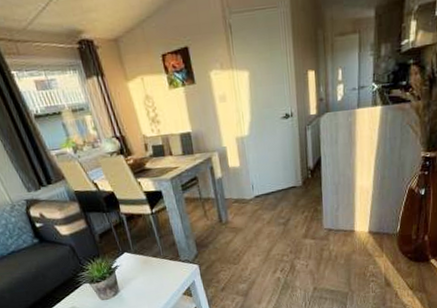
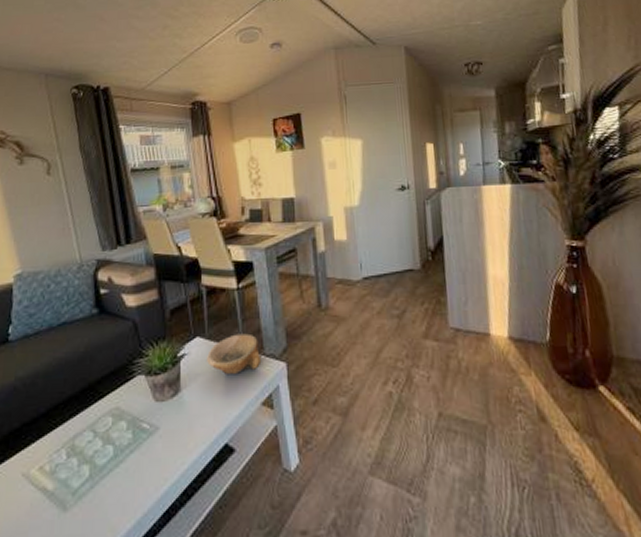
bowl: none [135,246,179,278] -> present [207,333,262,376]

